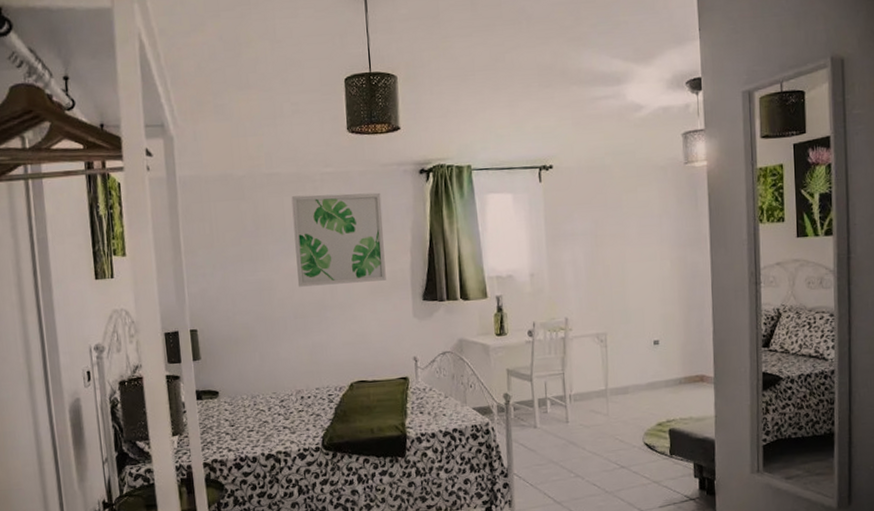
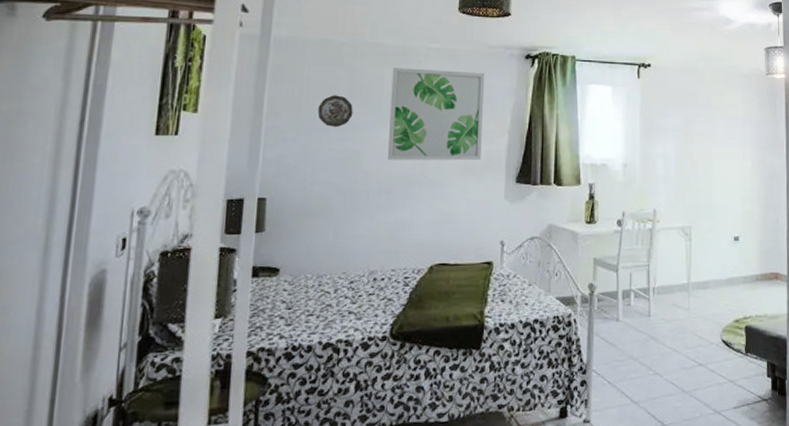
decorative plate: none [228,228,261,260] -> present [317,95,353,127]

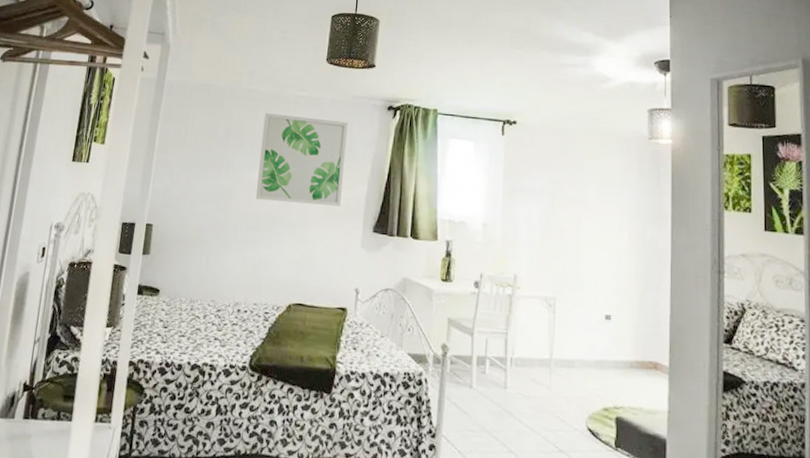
decorative plate: present [317,95,353,127] -> none [199,135,229,165]

